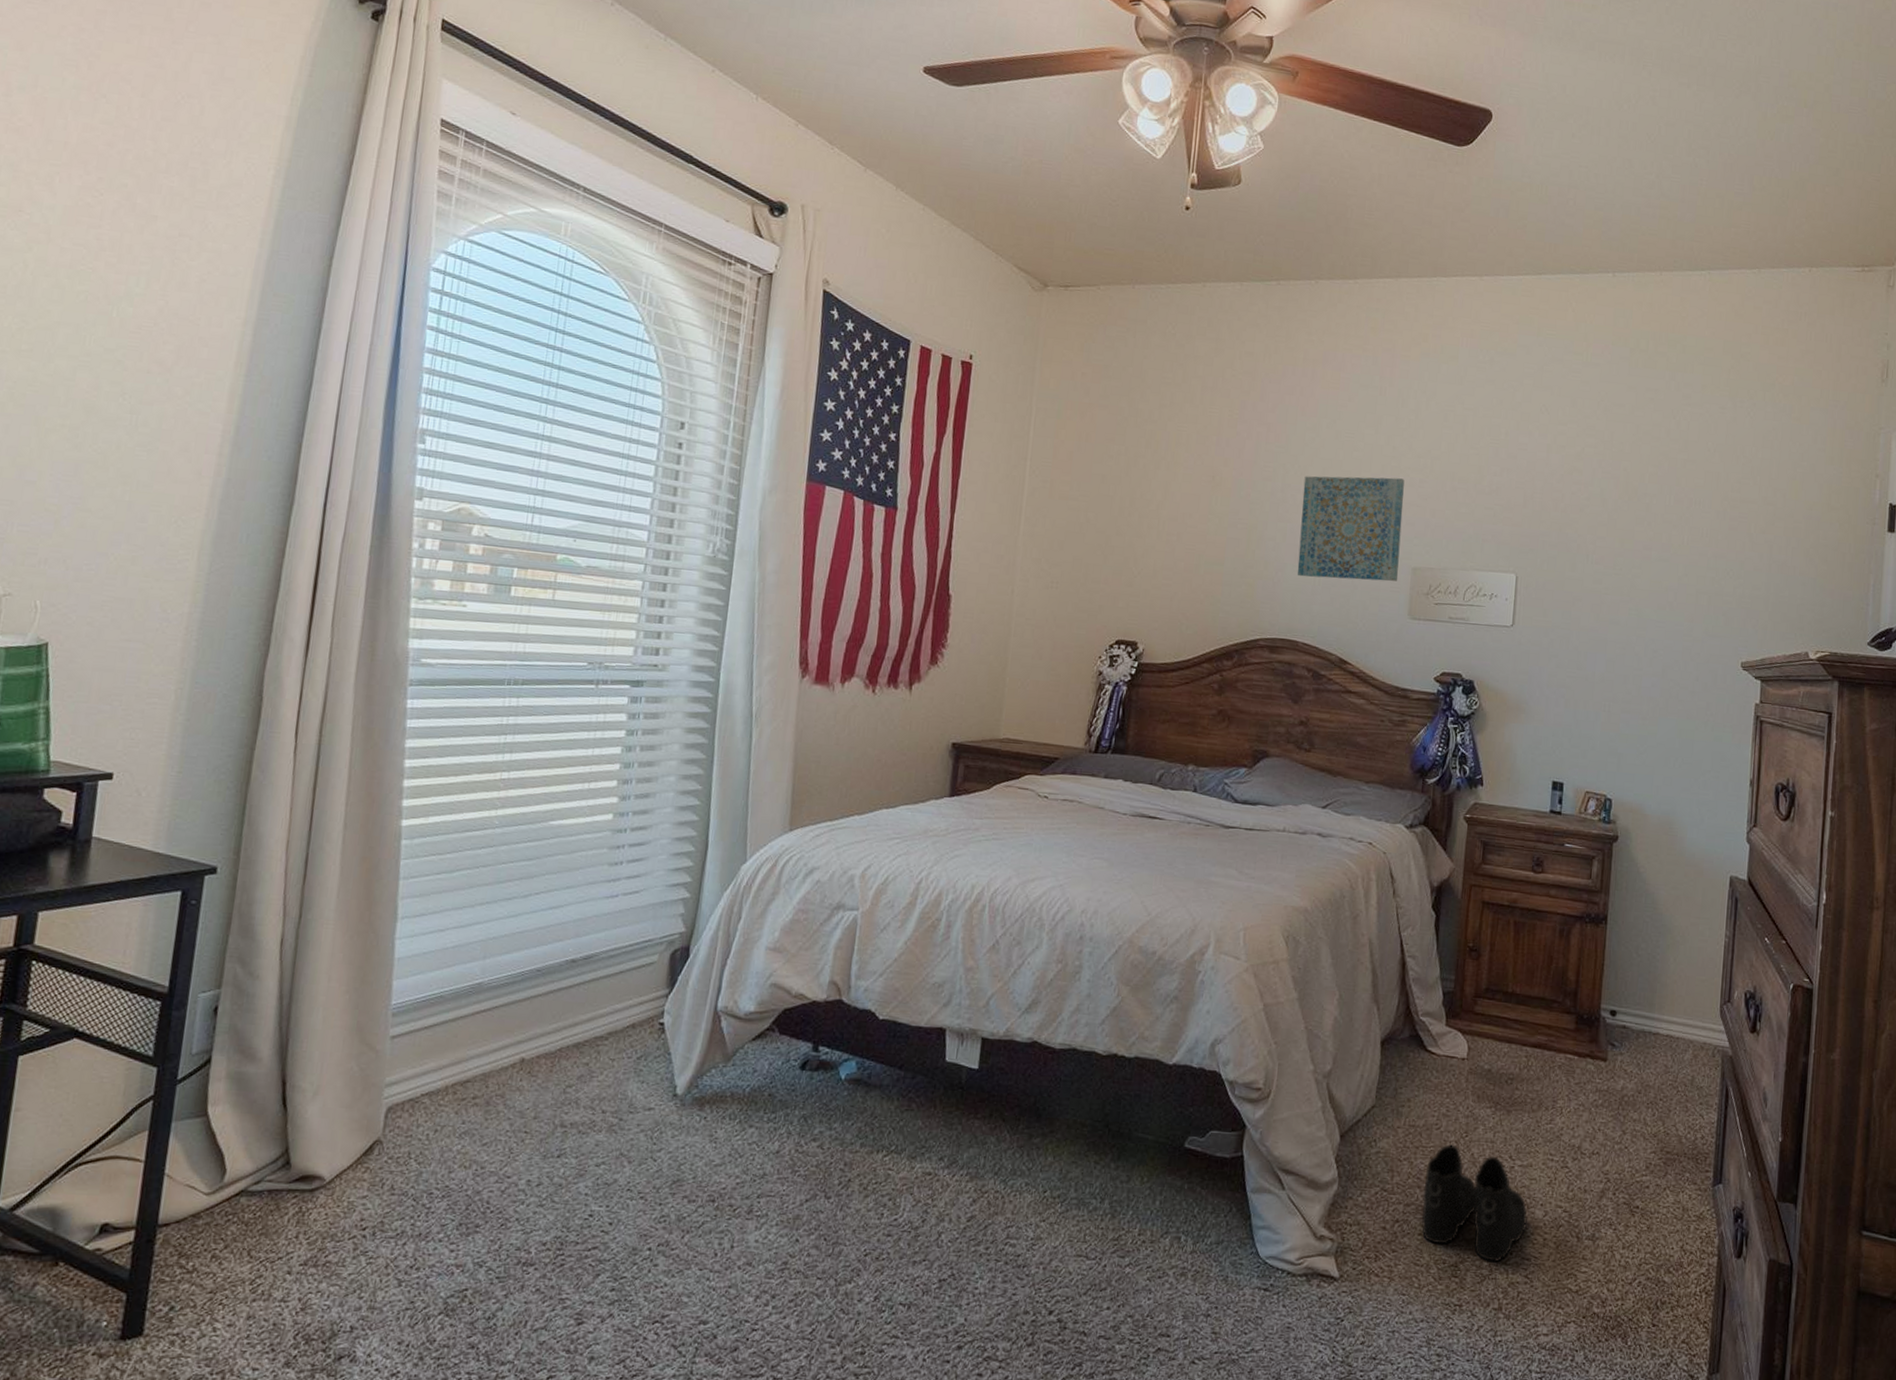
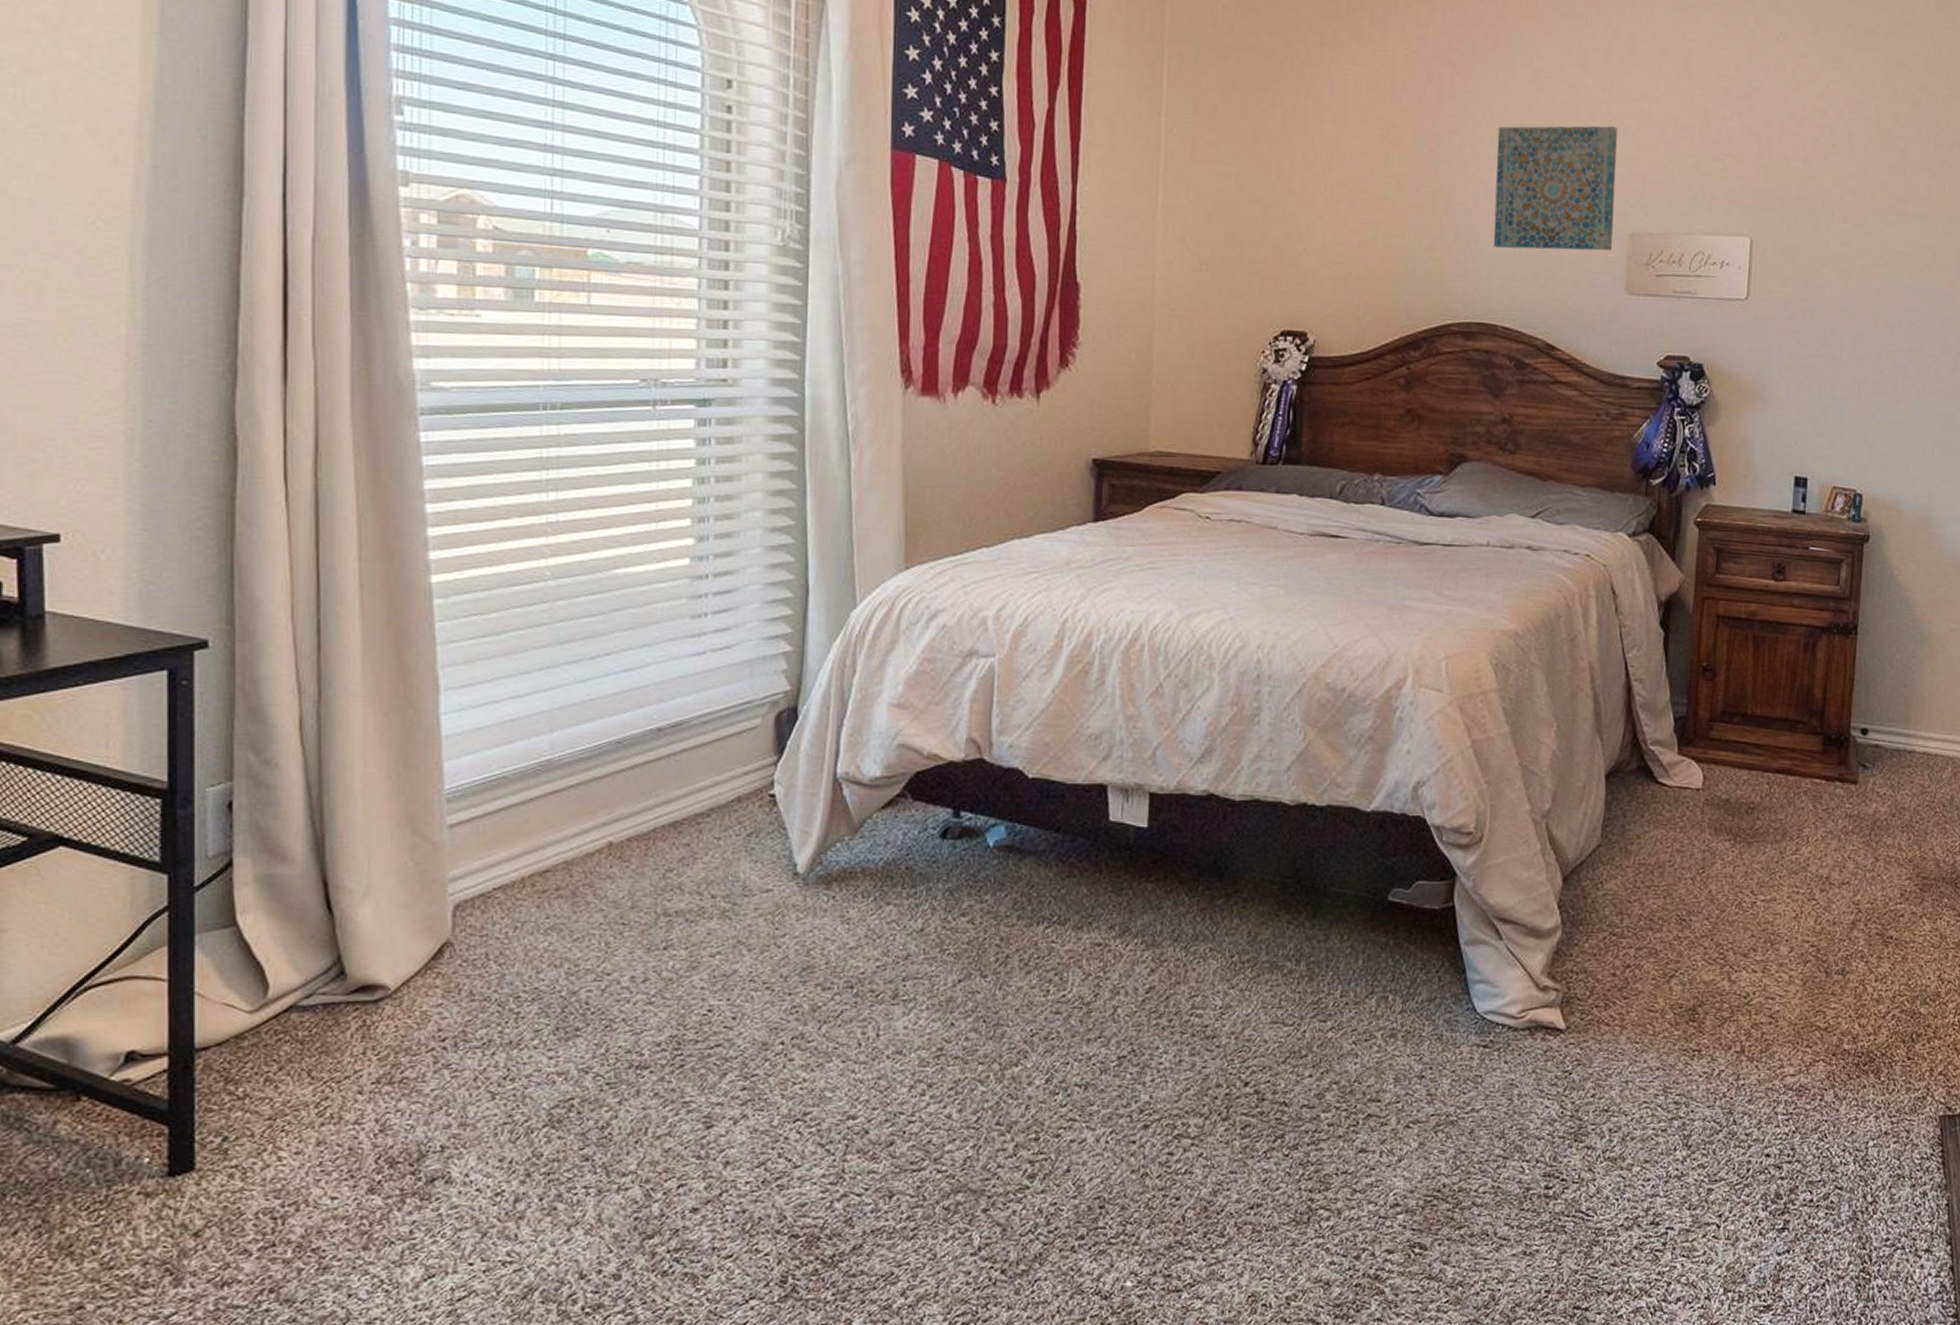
boots: present [1422,1144,1527,1263] -> none [1655,882,1771,1004]

